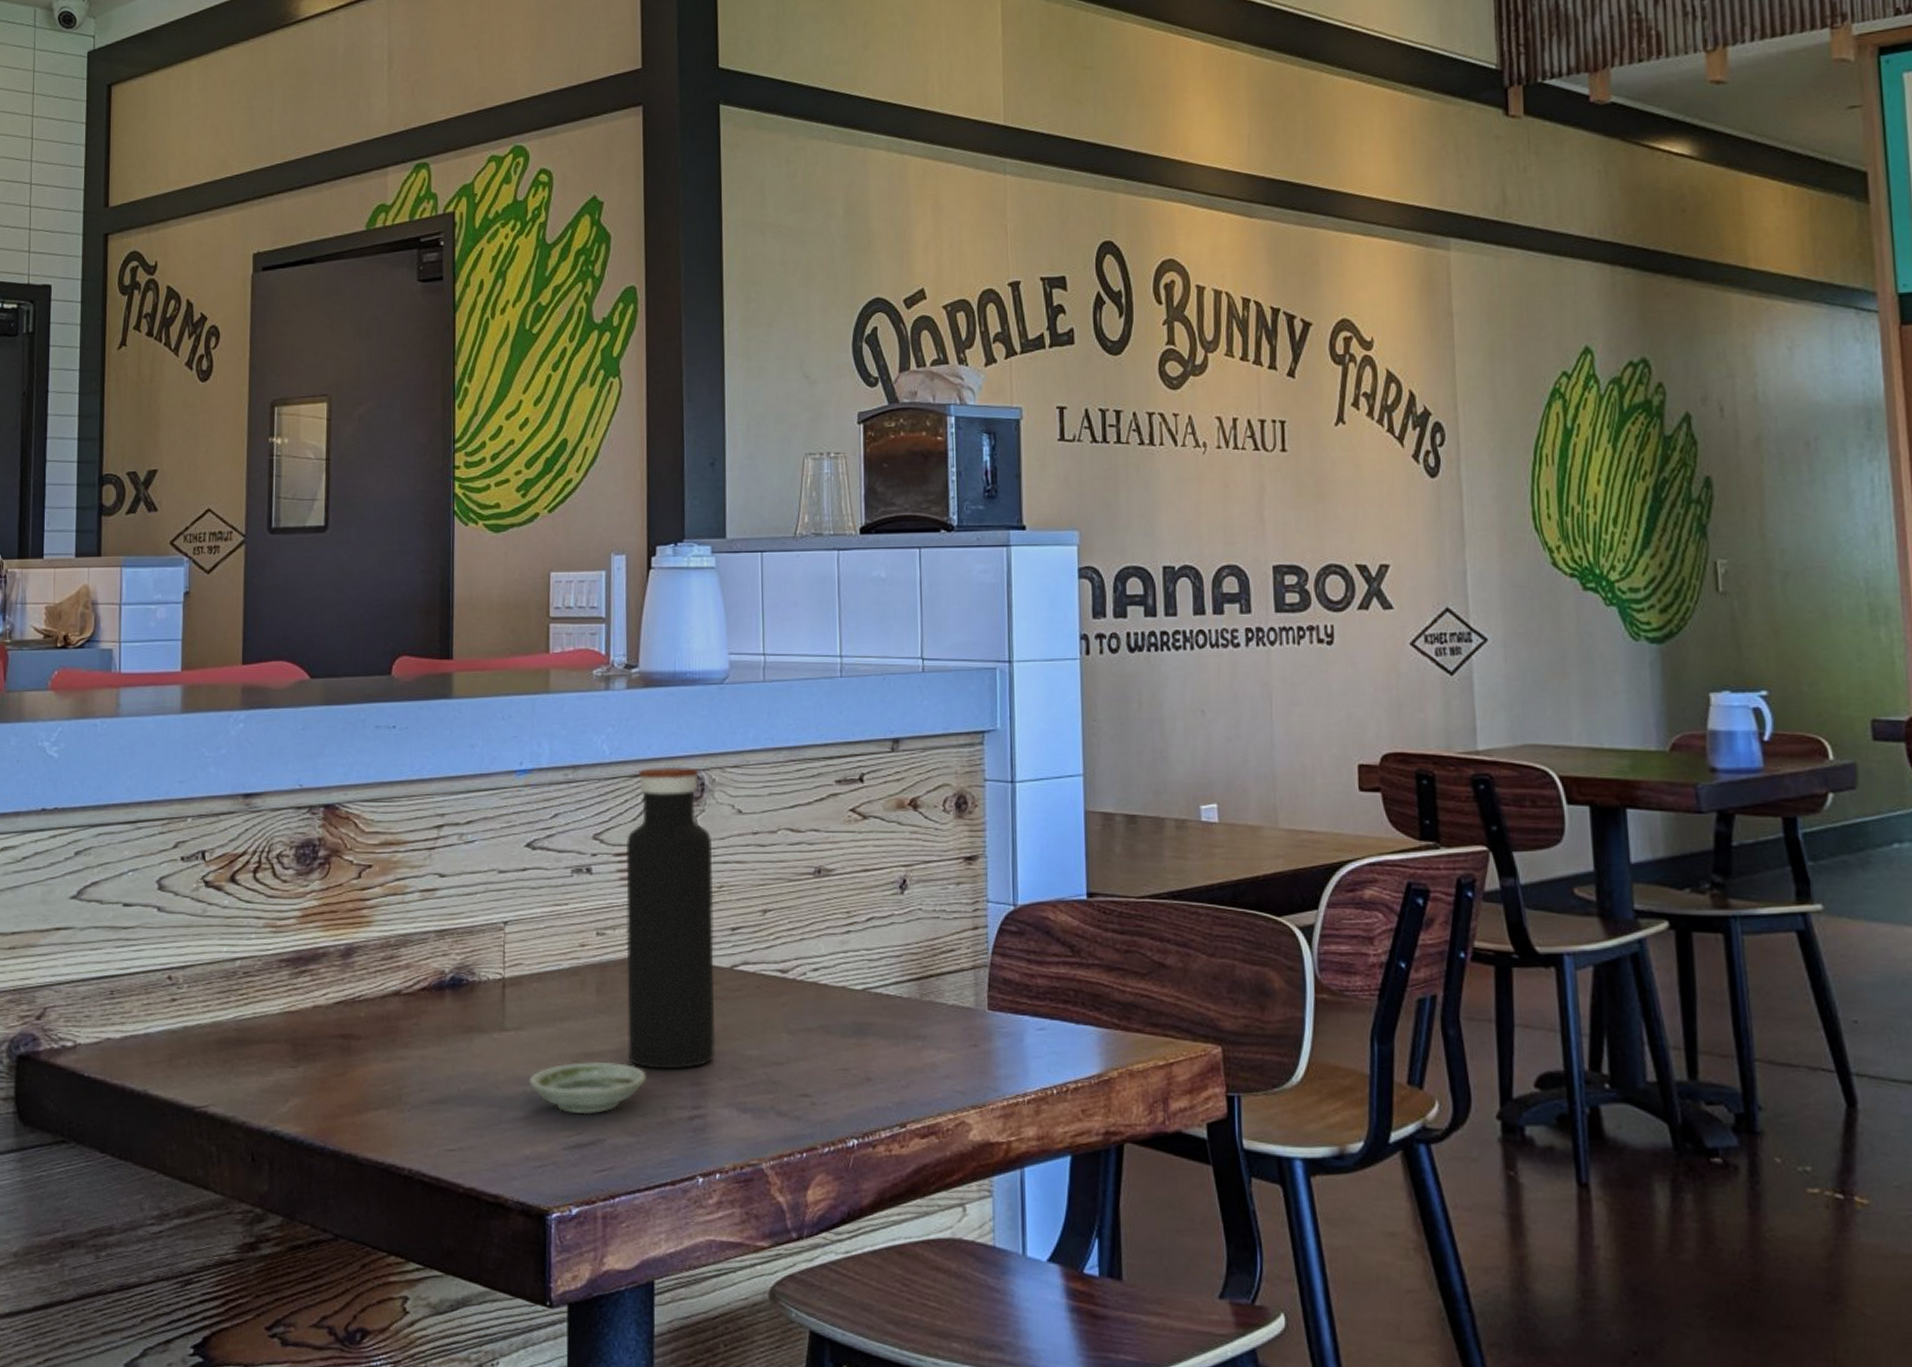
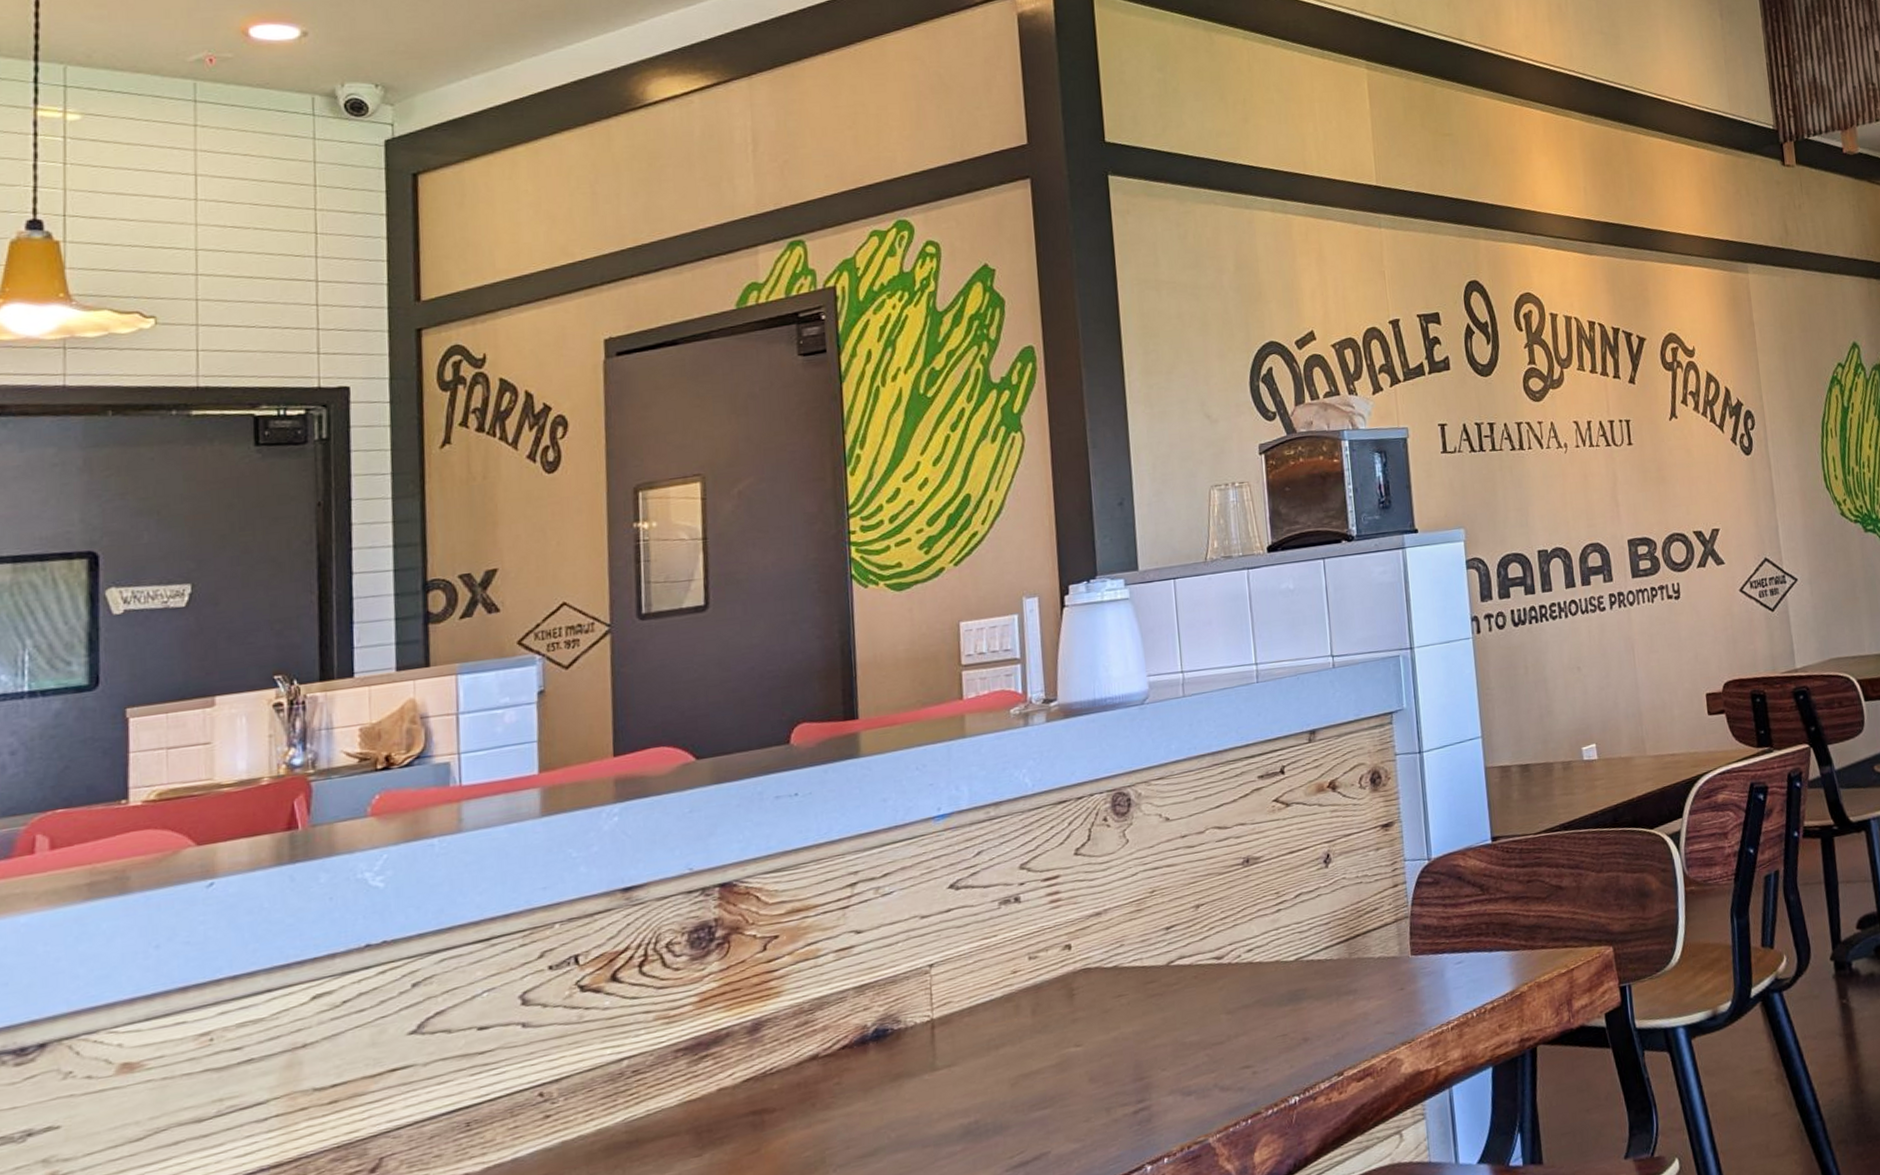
saucer: present [528,1061,647,1115] -> none [965,1074,1089,1135]
water bottle: present [626,766,716,1070] -> none [1055,786,1157,1076]

